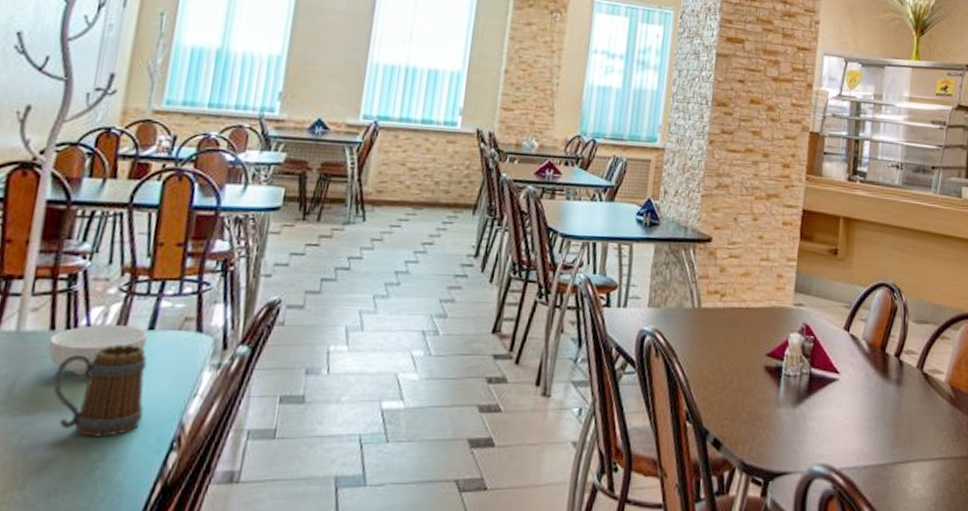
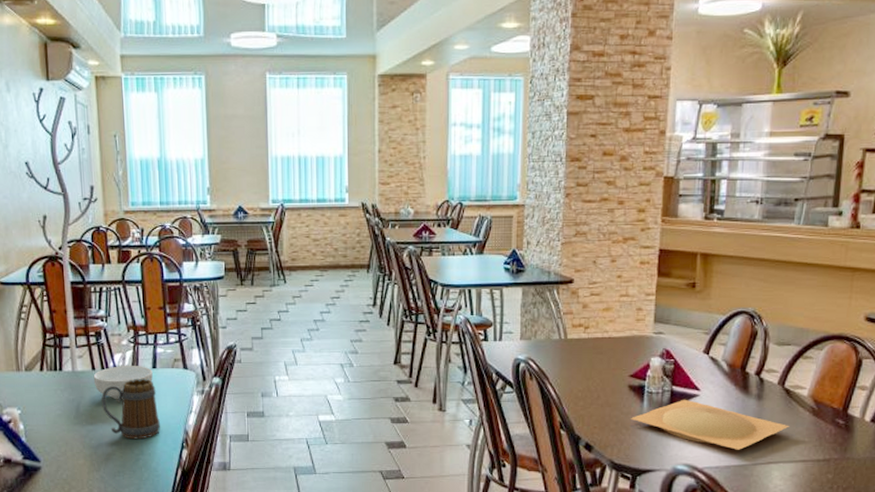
plate: none [766,384,928,446] -> present [631,399,789,450]

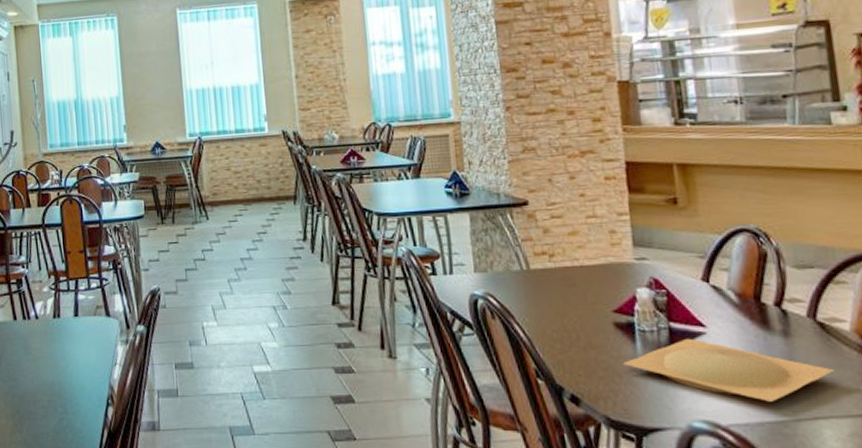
cereal bowl: present [93,366,153,400] -> none [15,314,75,352]
mug: present [101,378,160,440] -> none [23,327,84,396]

